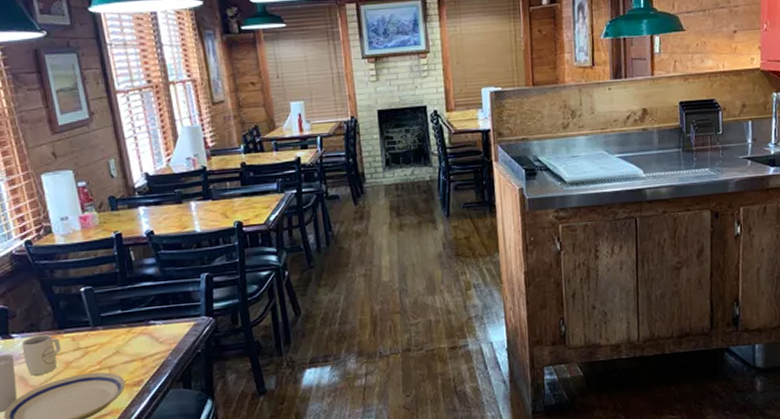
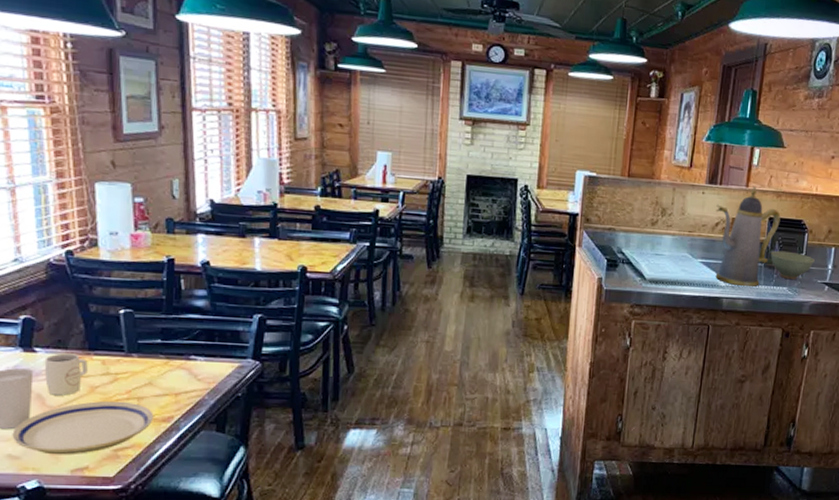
coffee pot: none [625,74,692,175] -> present [715,186,781,287]
bowl: none [687,132,733,160] -> present [771,250,815,280]

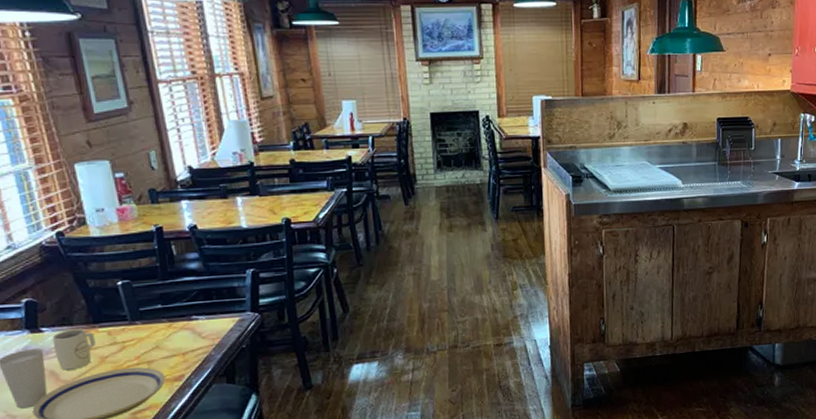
coffee pot: present [715,186,781,287] -> none [667,91,728,186]
bowl: present [771,250,815,280] -> none [723,147,764,174]

